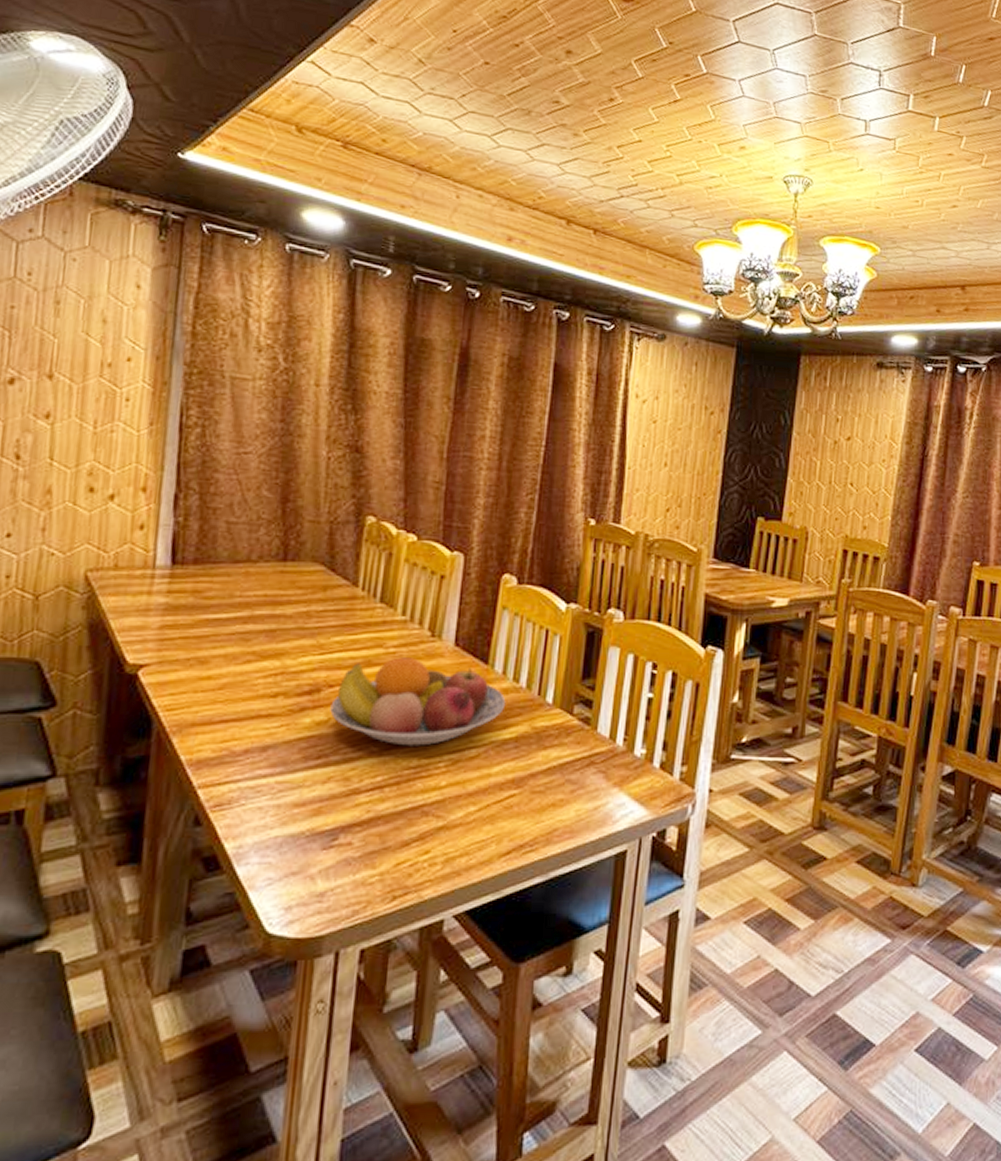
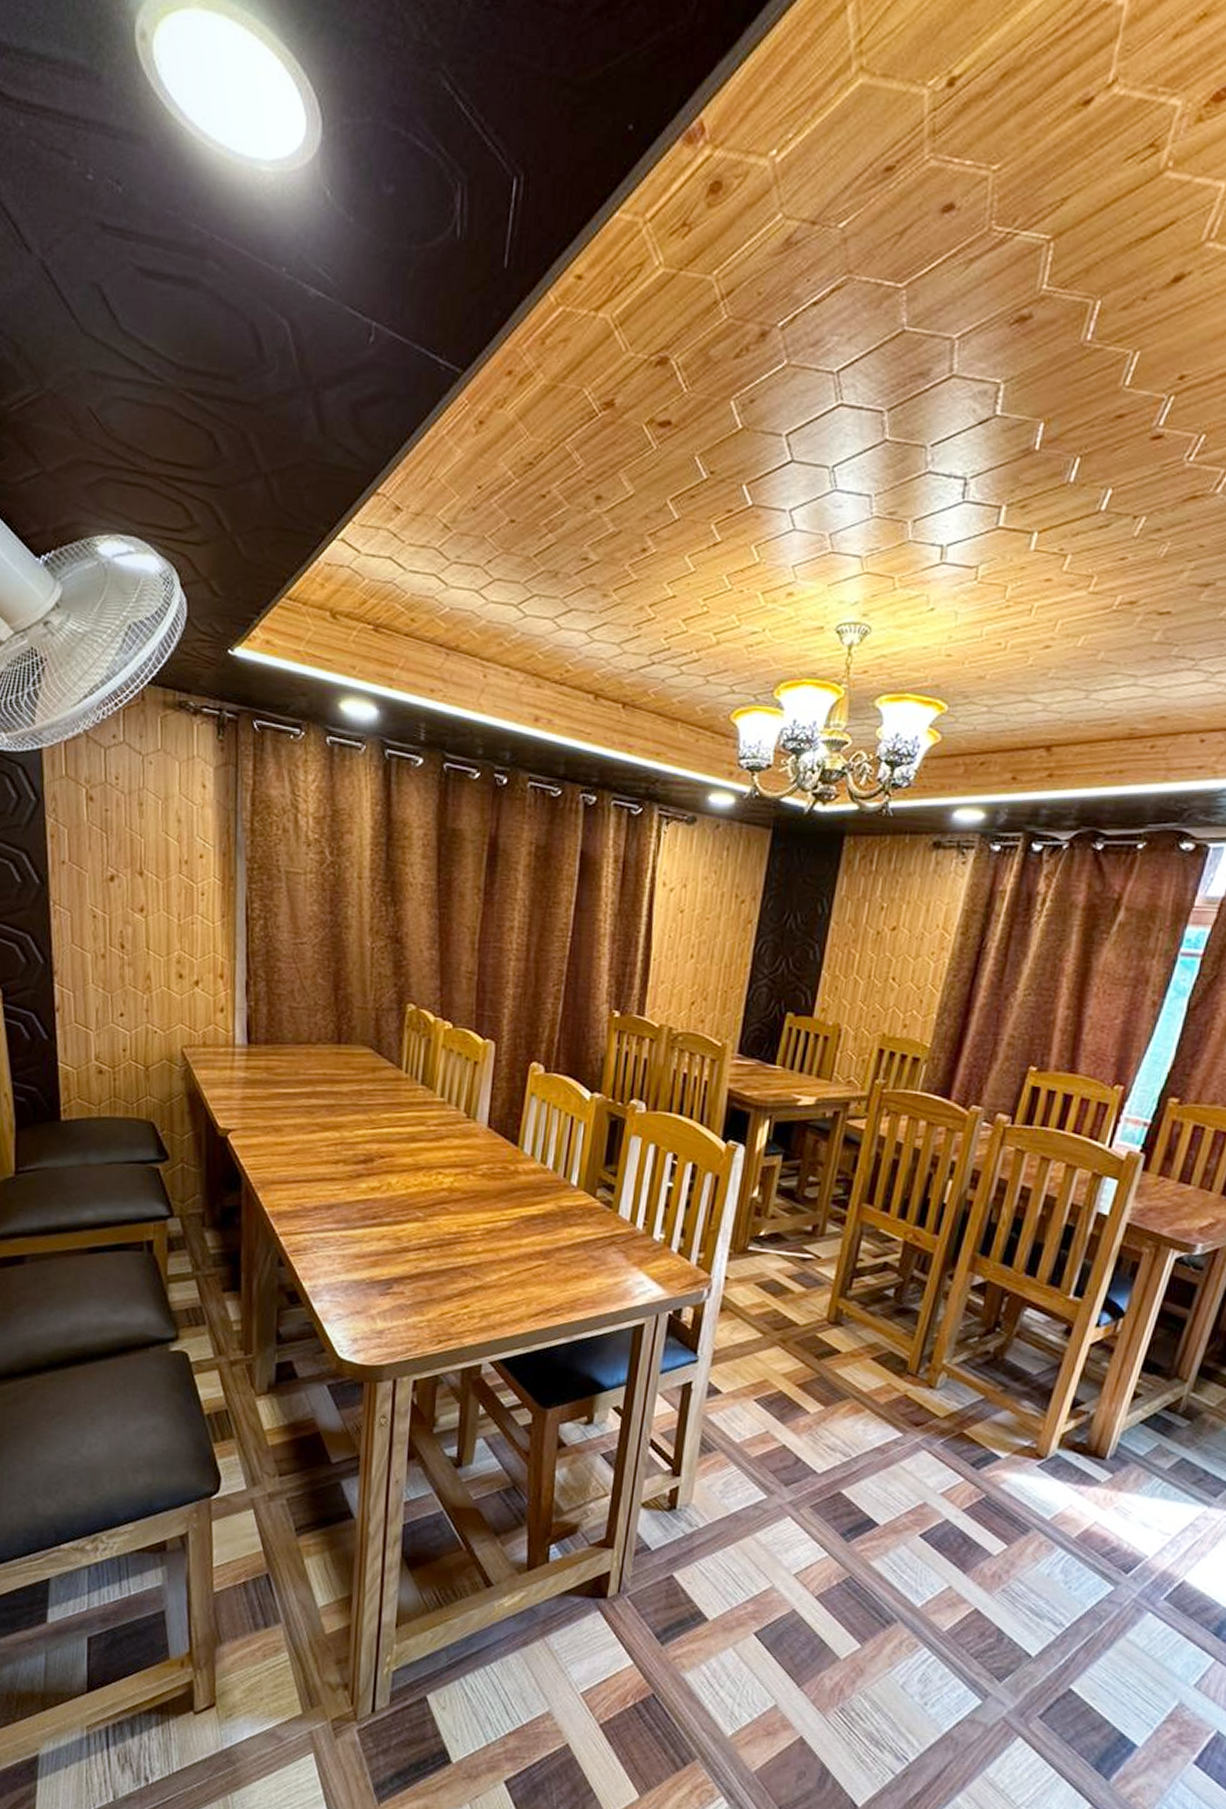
fruit bowl: present [330,657,506,746] -> none [382,1135,534,1216]

